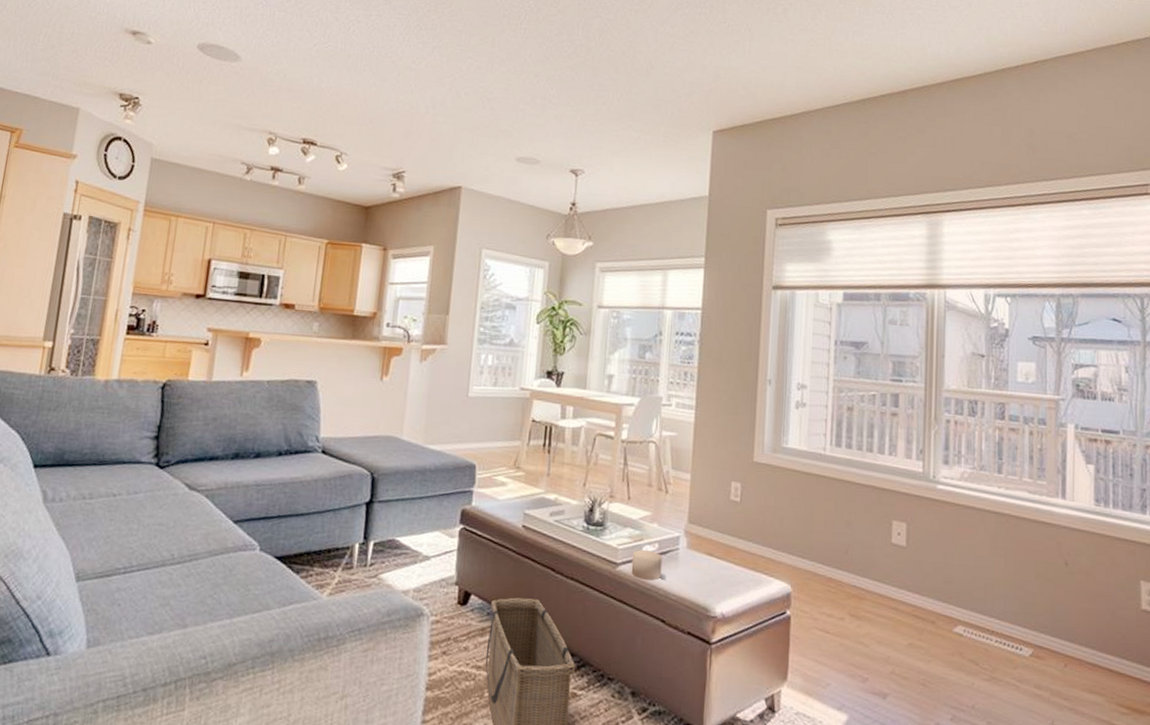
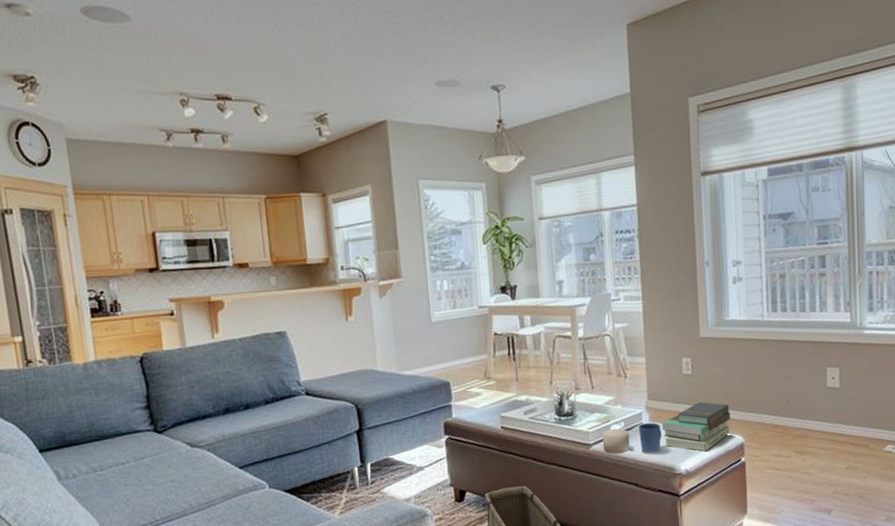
mug: none [673,549,699,588] -> present [639,423,662,454]
books: none [700,534,779,595] -> present [662,401,731,452]

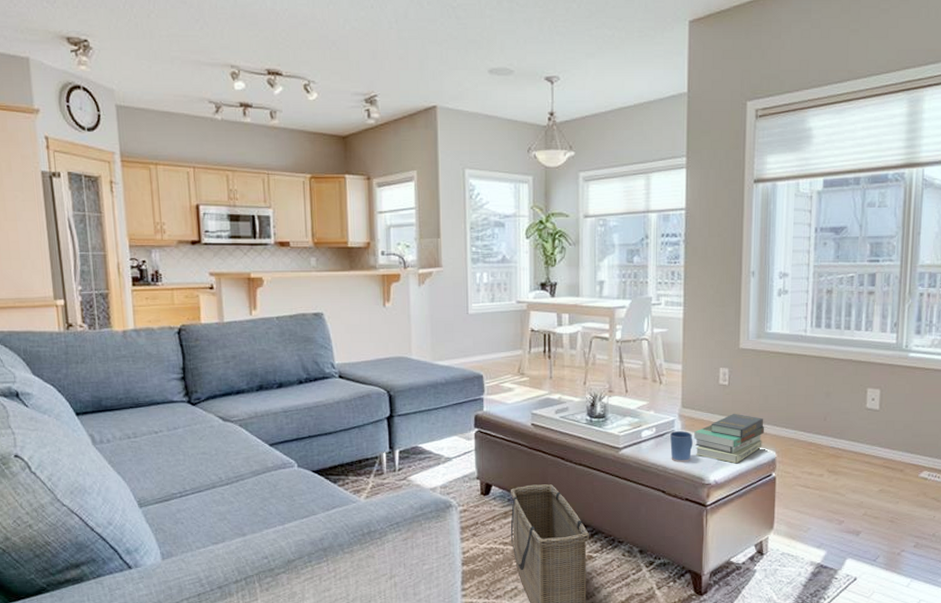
candle: present [602,427,630,454] -> none [632,433,660,459]

